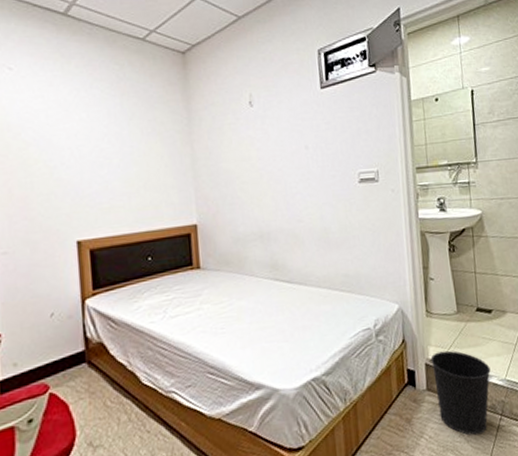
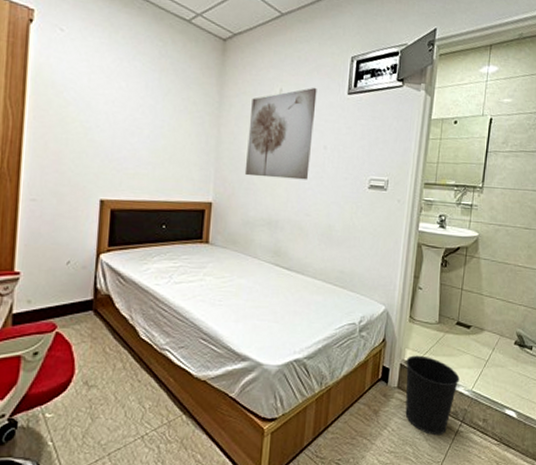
wall art: none [222,86,294,190] -> present [244,87,317,180]

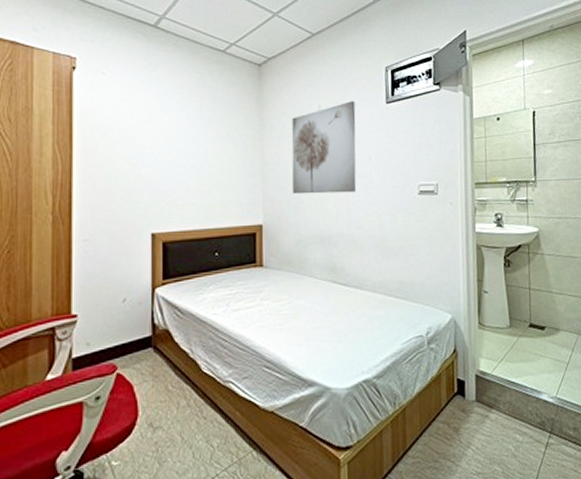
wastebasket: present [405,355,460,436] -> none [481,363,541,451]

